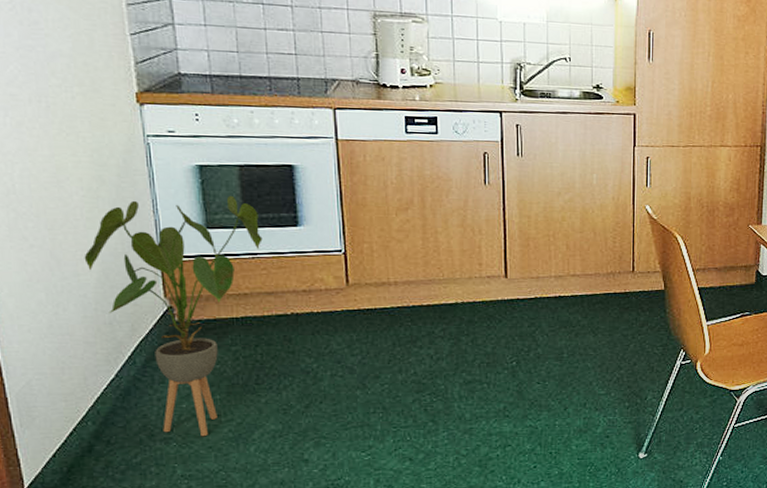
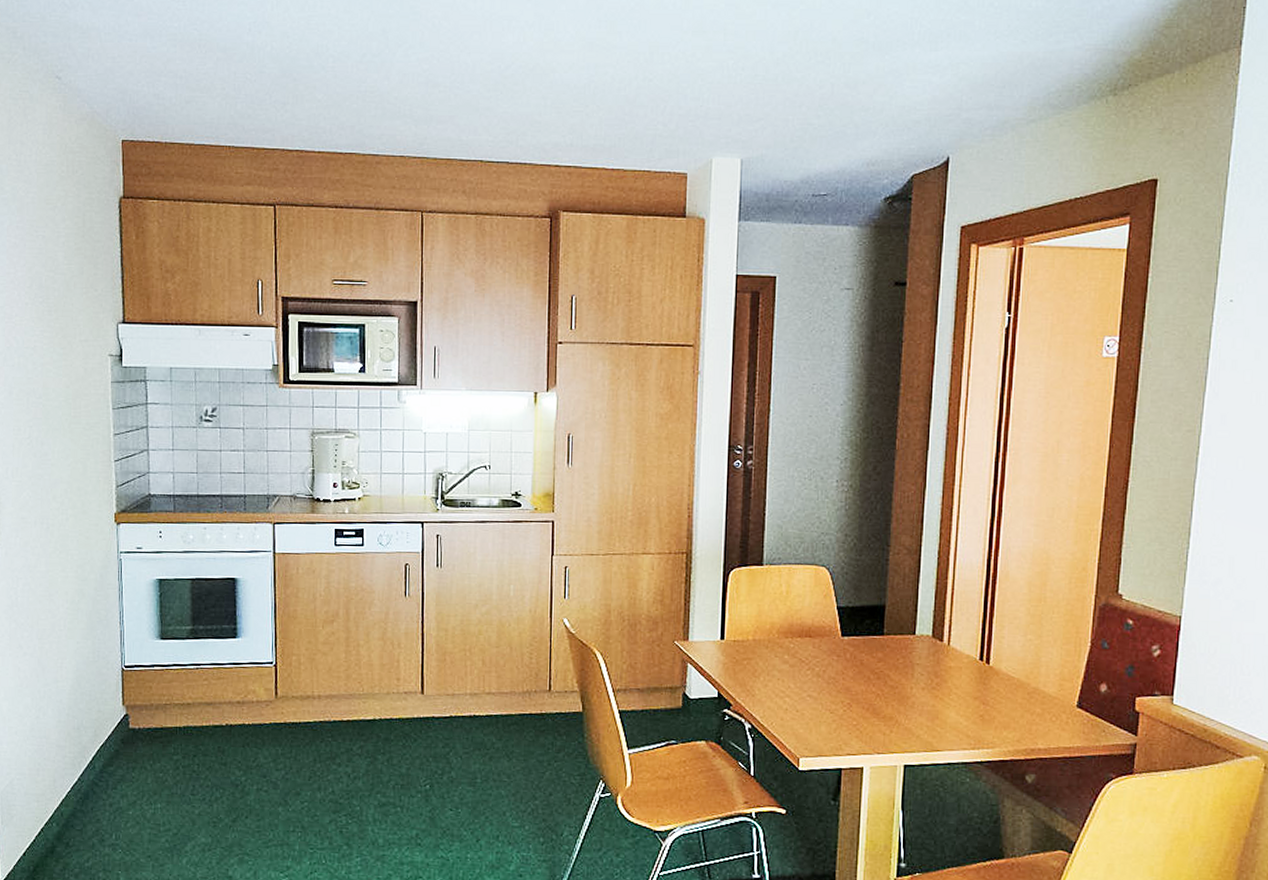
house plant: present [84,195,263,437] -> none [63,607,206,845]

